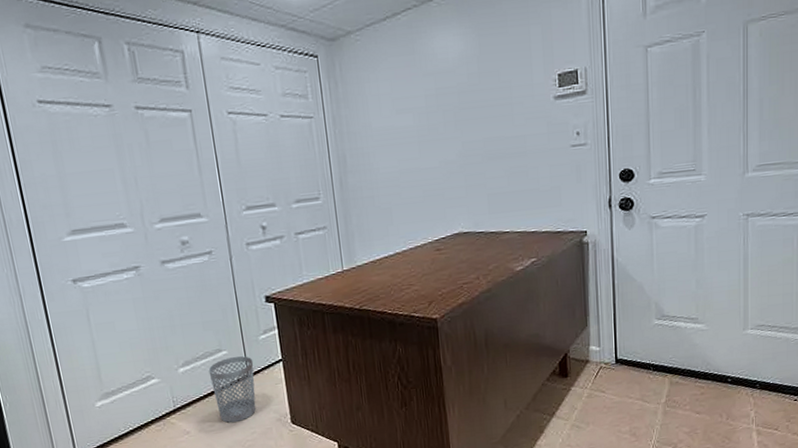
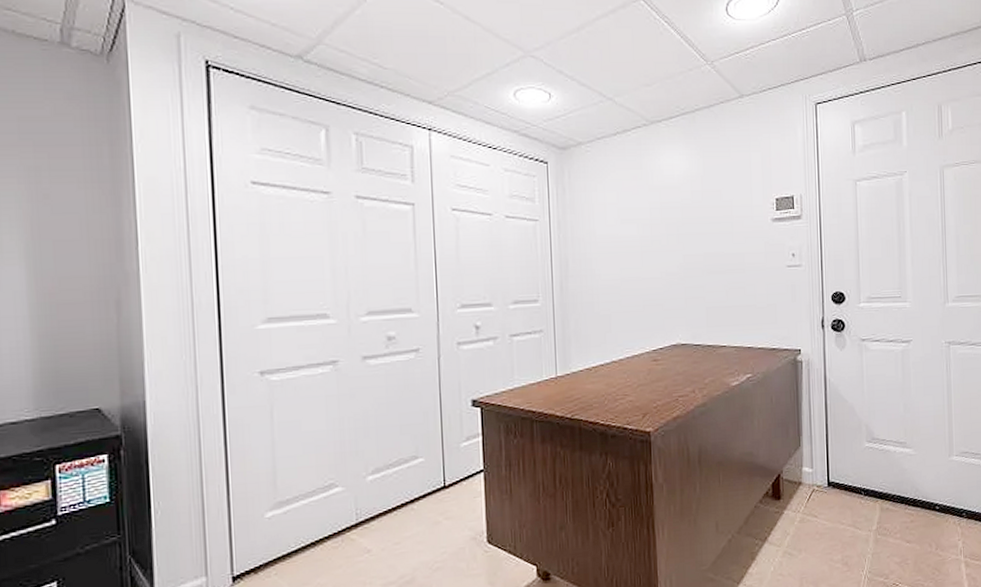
wastebasket: present [208,356,256,423] -> none [400,465,452,541]

